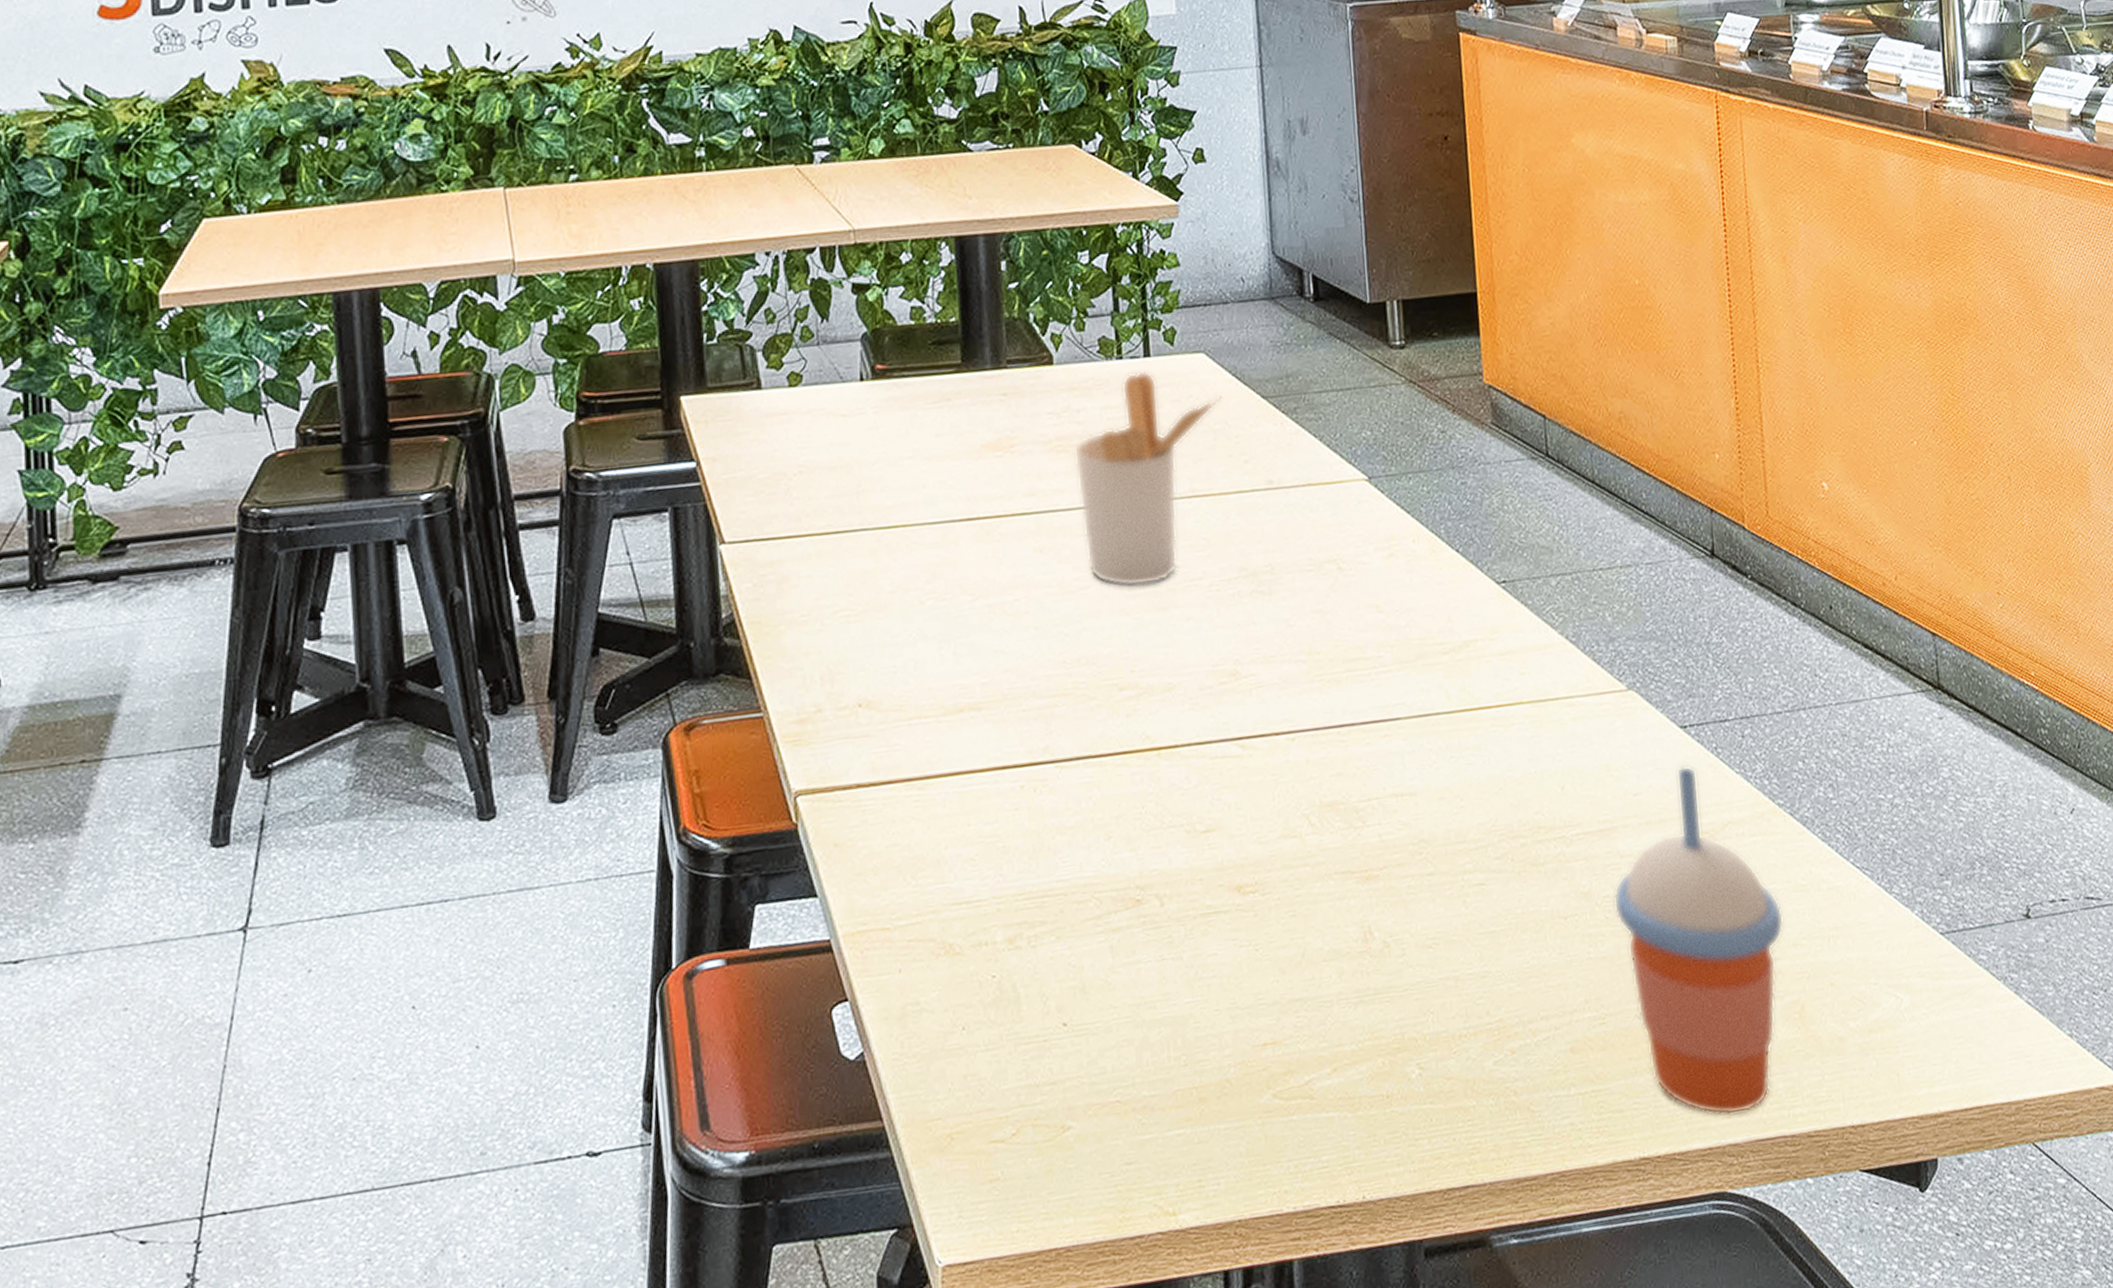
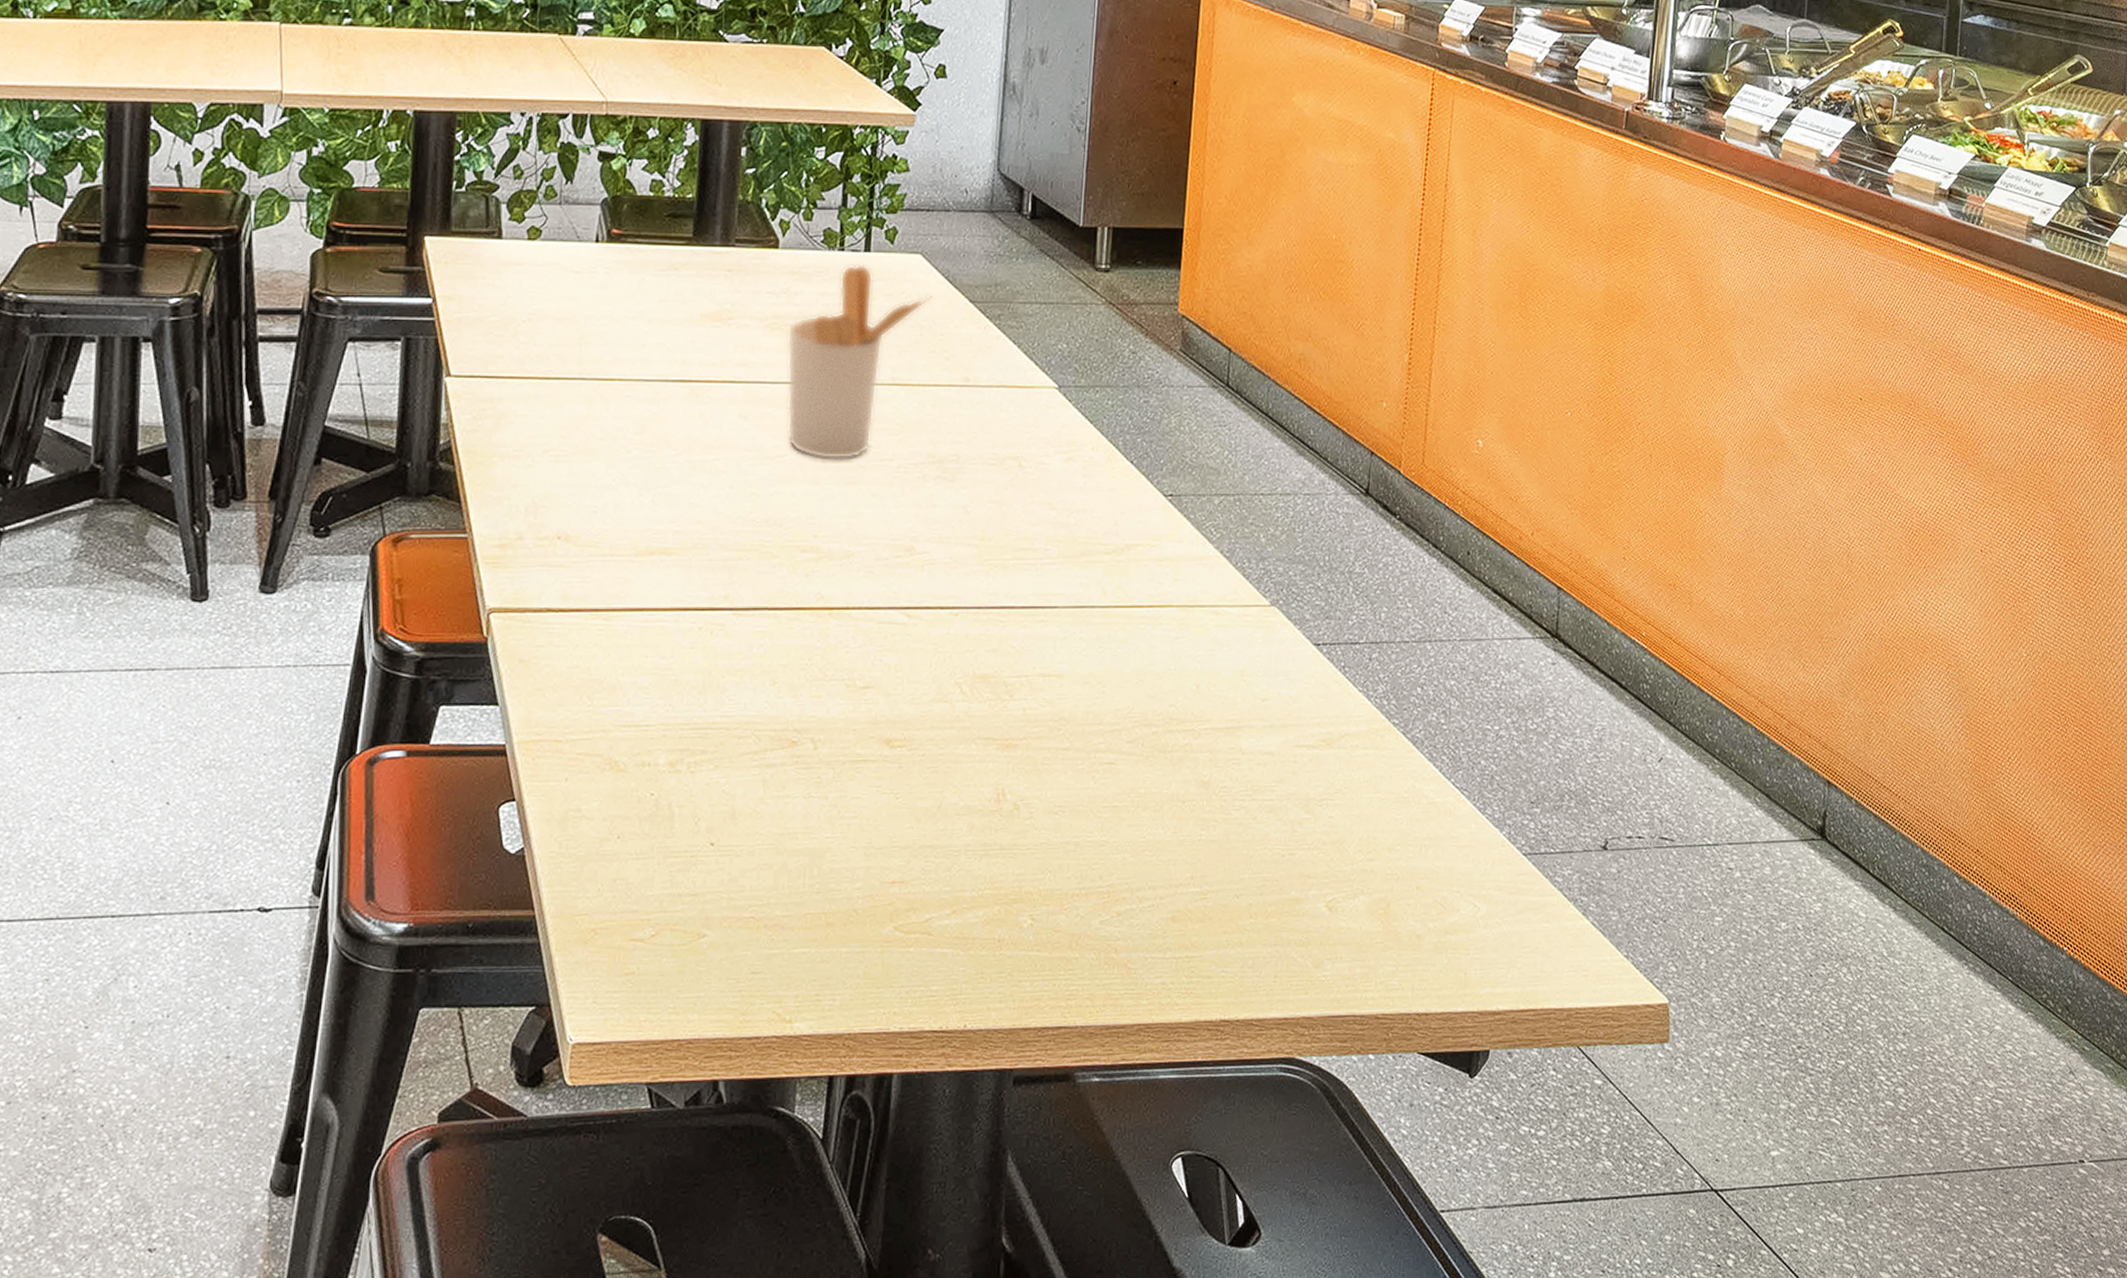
cup with straw: present [1613,765,1784,1116] -> none [1229,679,1383,992]

